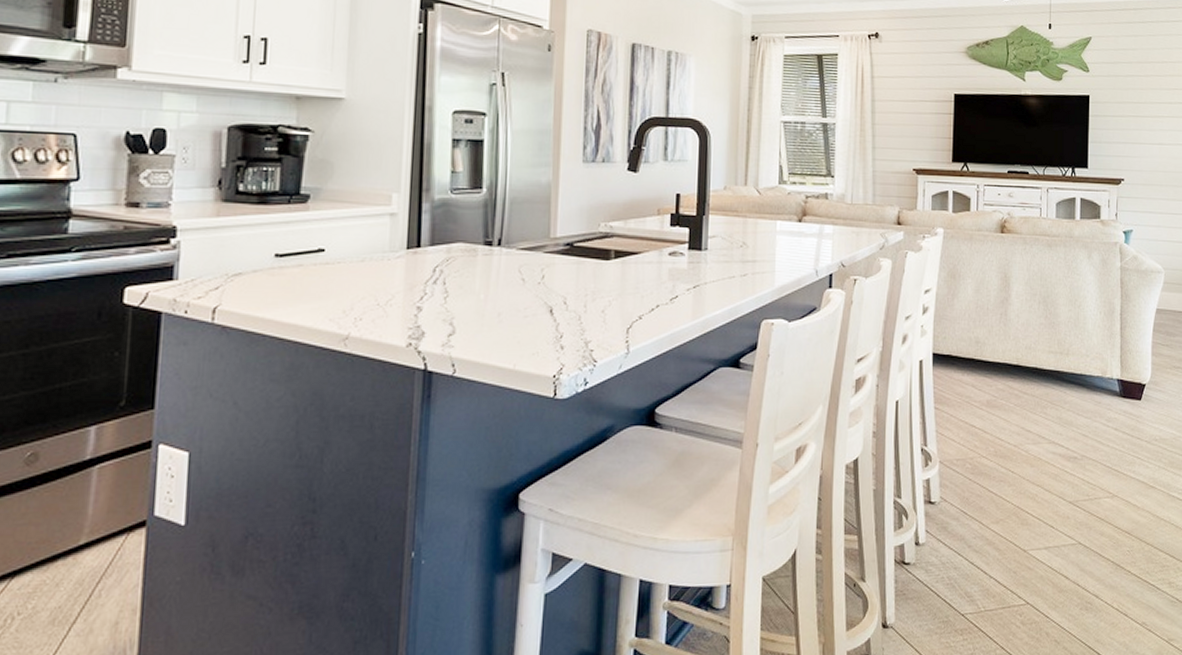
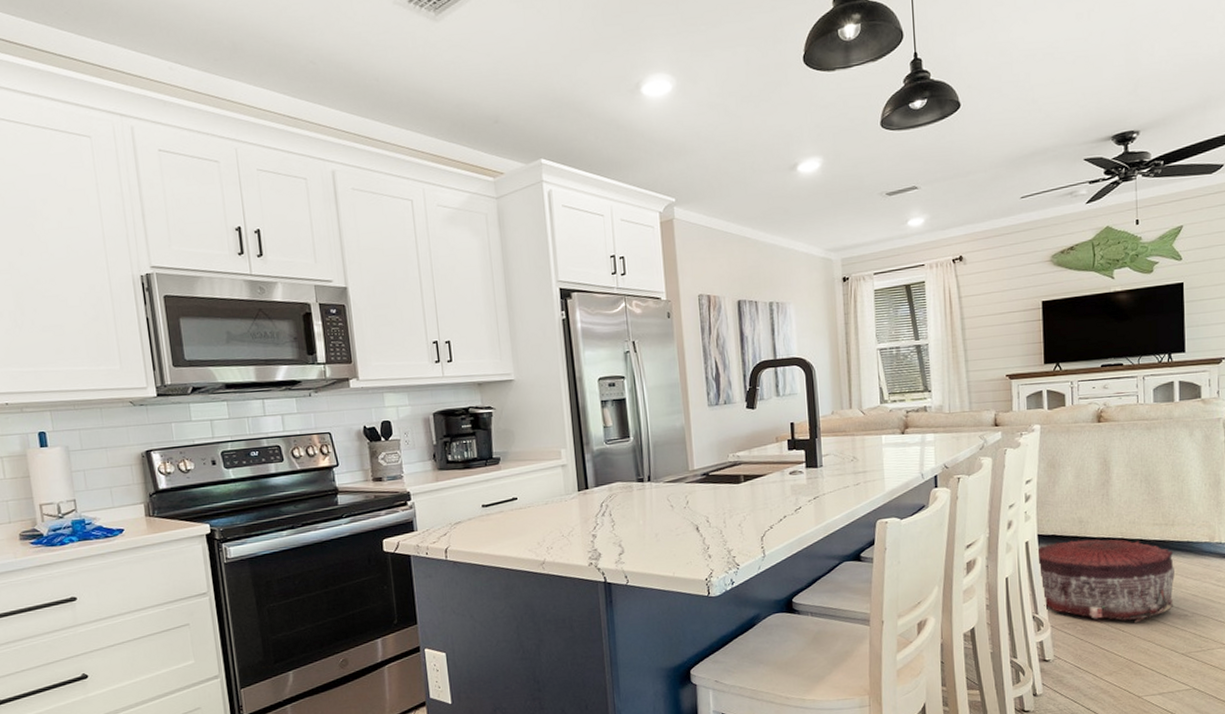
pouf: none [930,362,1067,463] -> present [1036,539,1175,623]

